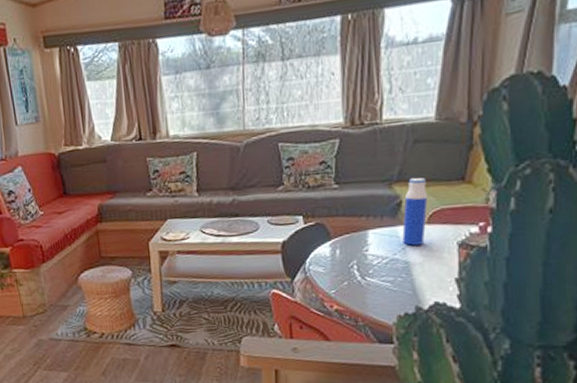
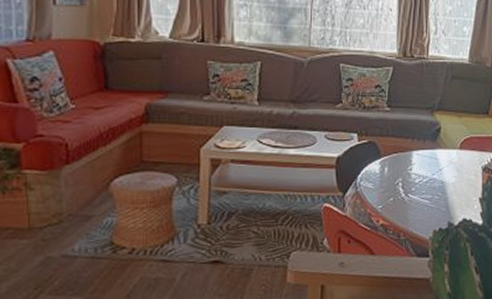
water bottle: present [402,177,428,246] -> none [440,108,461,167]

